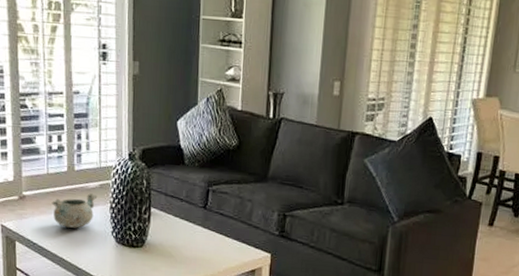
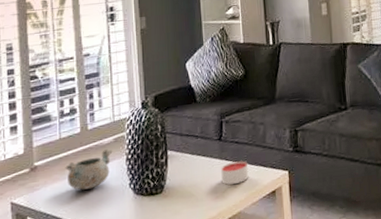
candle: none [202,232,231,255] -> present [221,161,249,185]

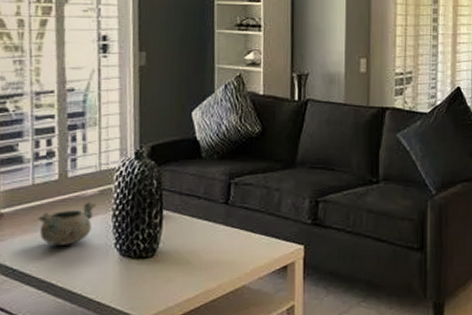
candle: present [221,161,249,185] -> none [225,229,258,255]

